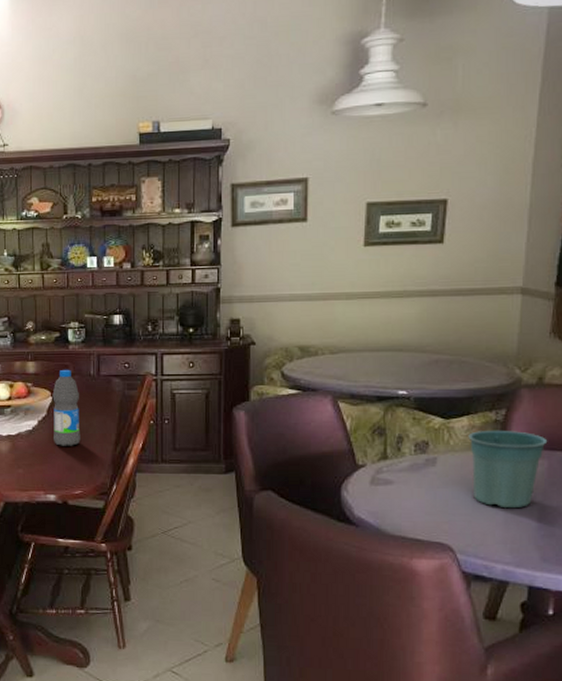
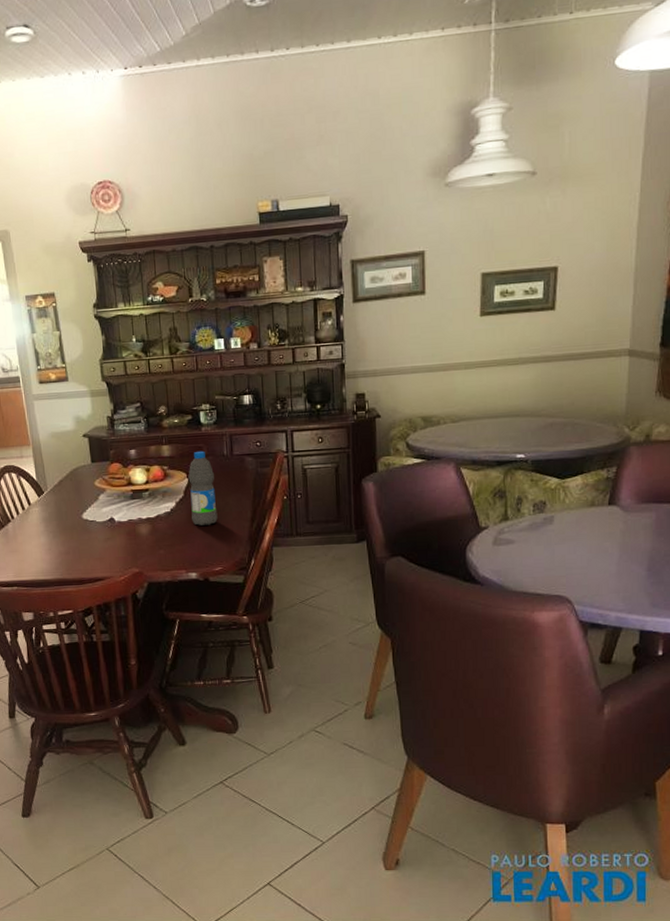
flower pot: present [468,430,548,508] -> none [582,486,655,559]

